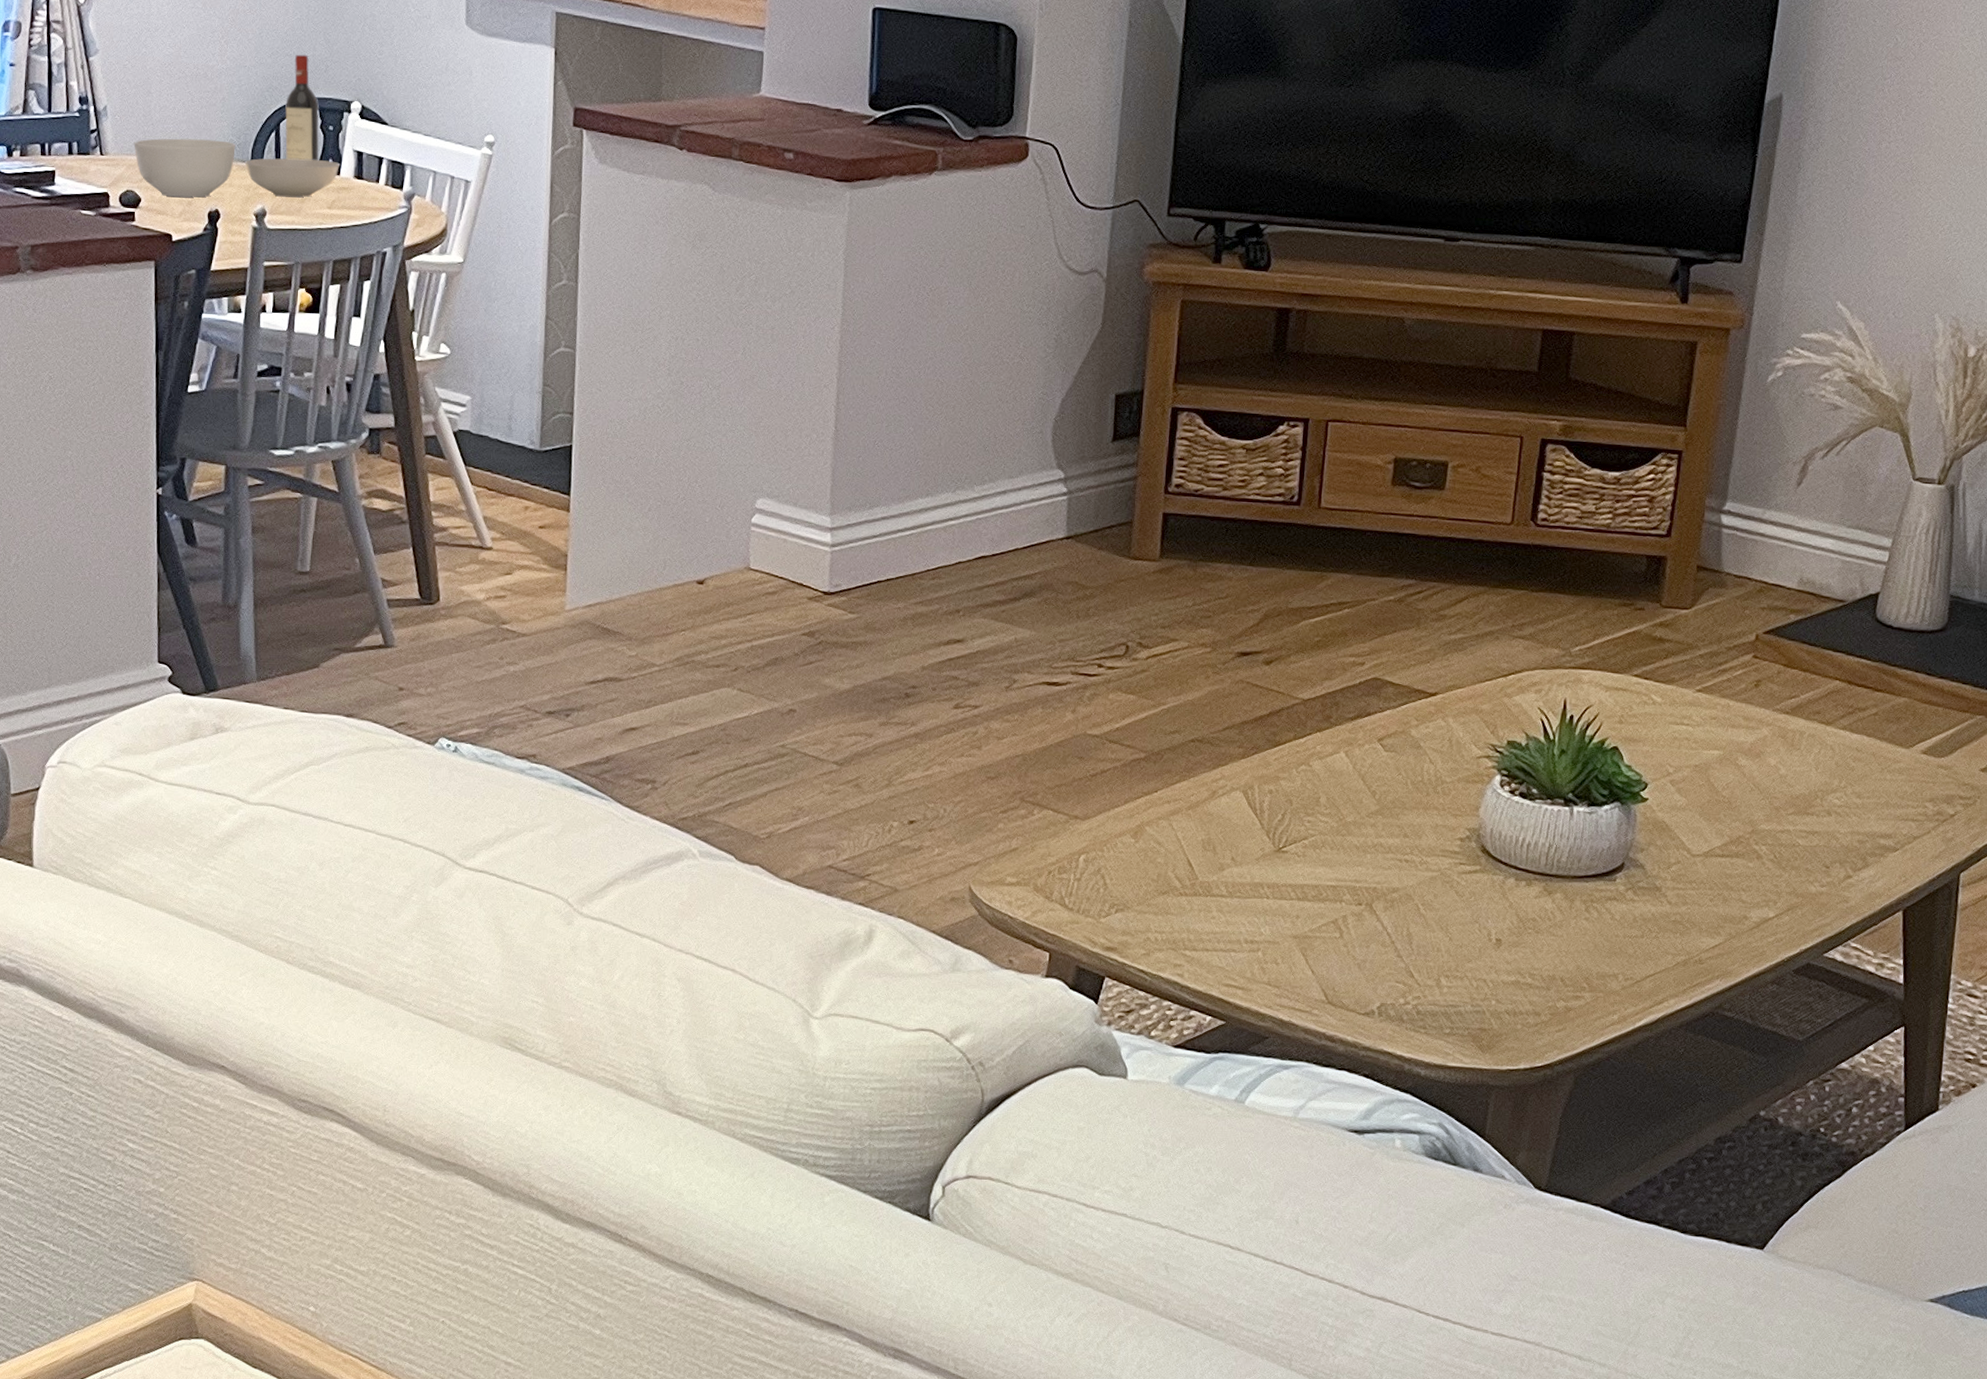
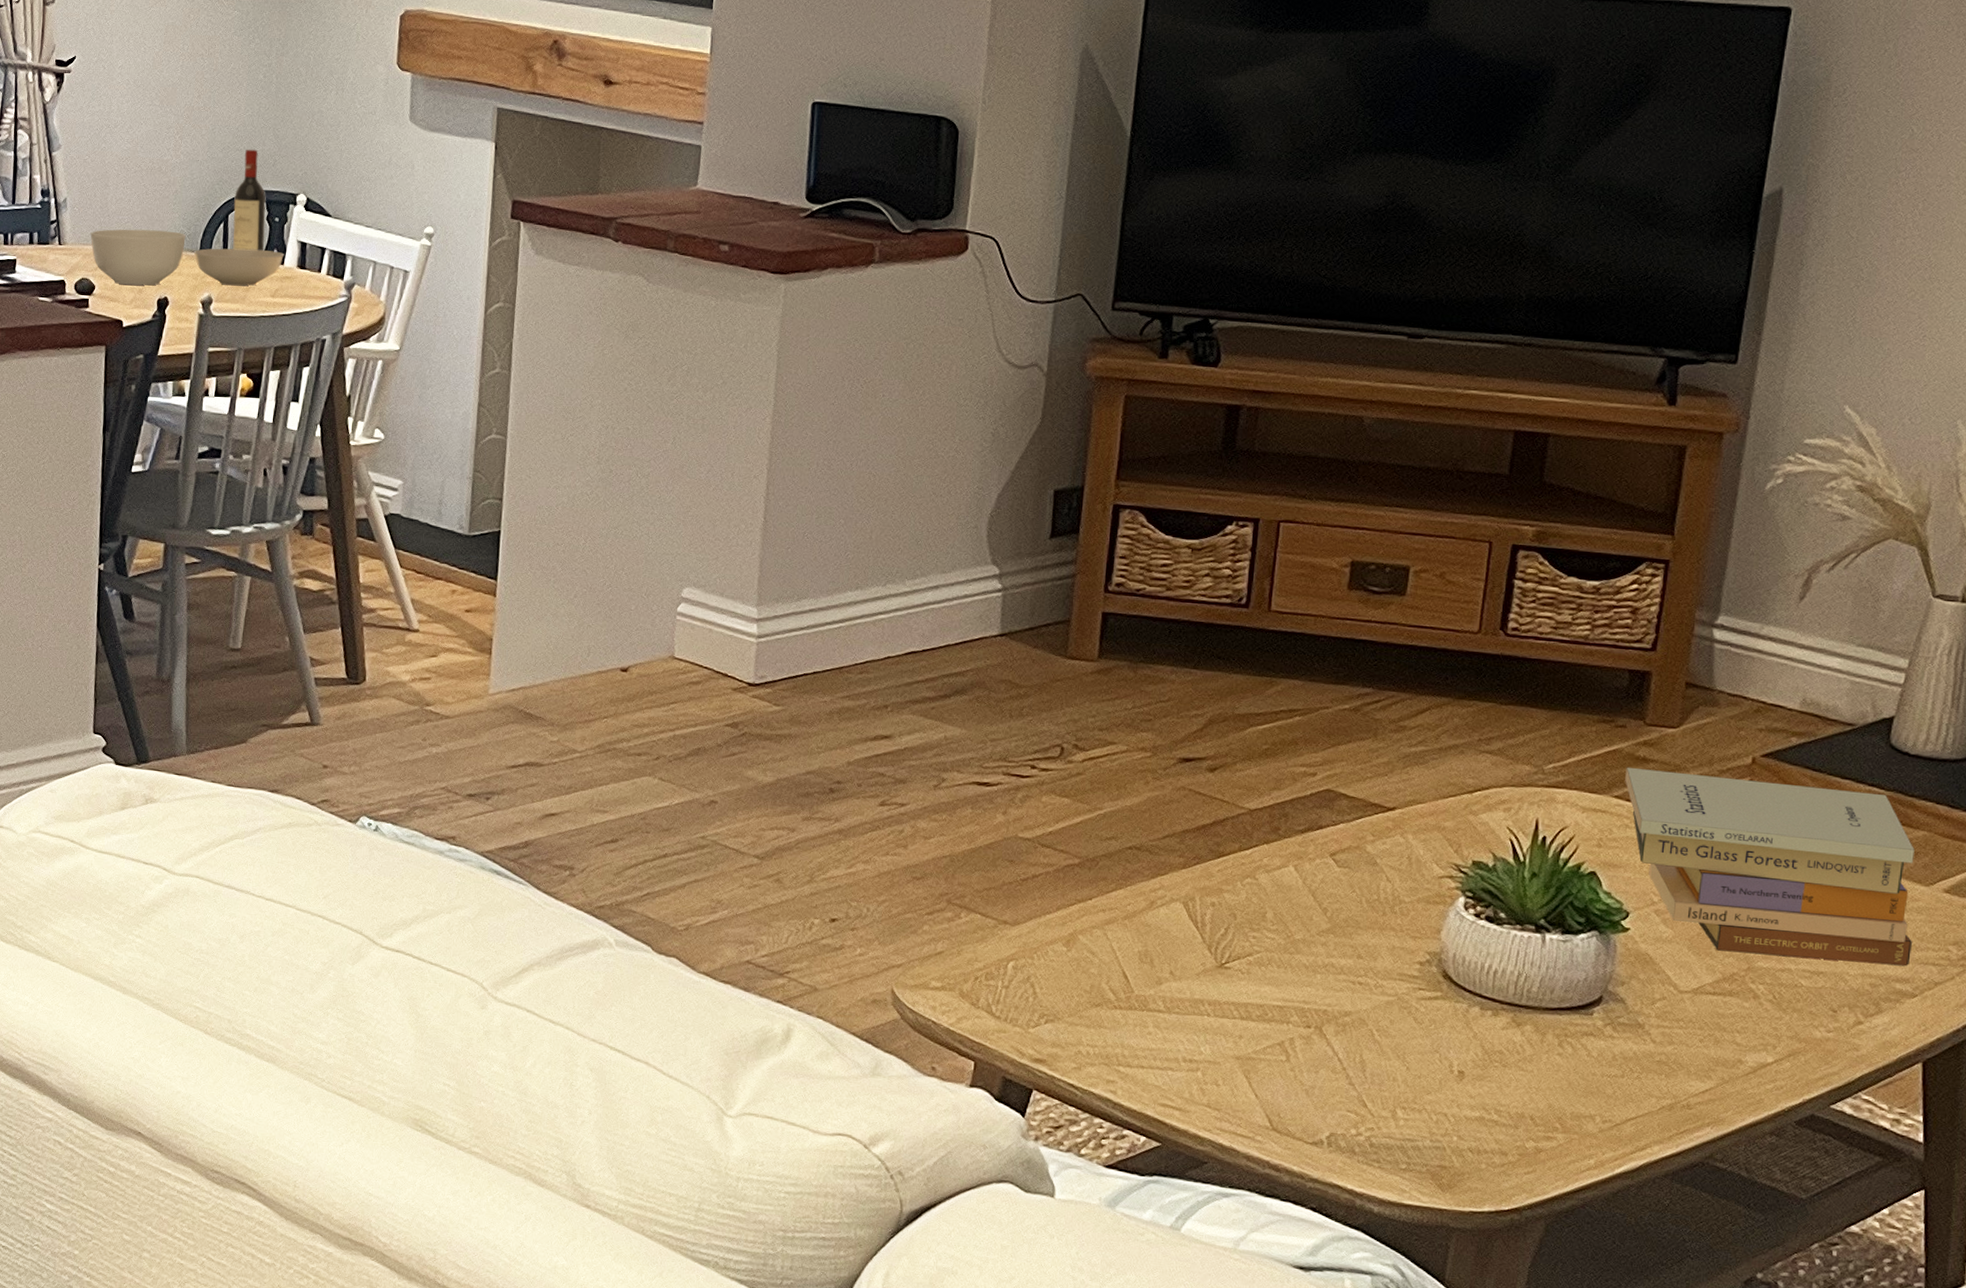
books: none [1643,647,1897,823] -> present [1625,767,1915,967]

